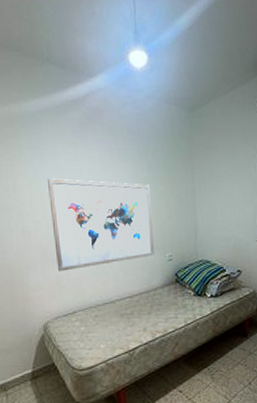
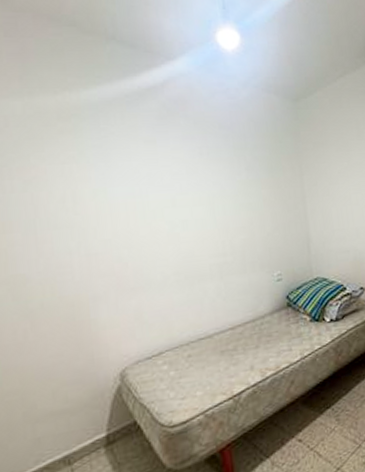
wall art: present [48,178,154,272] -> none [119,185,260,303]

